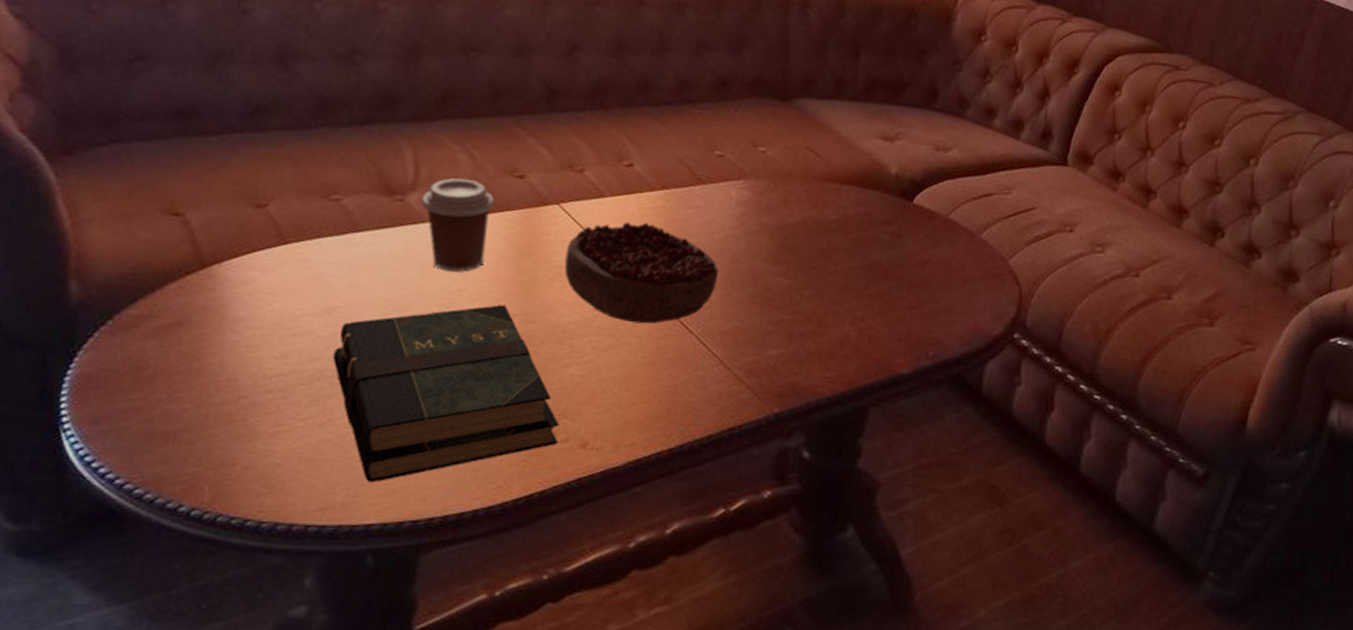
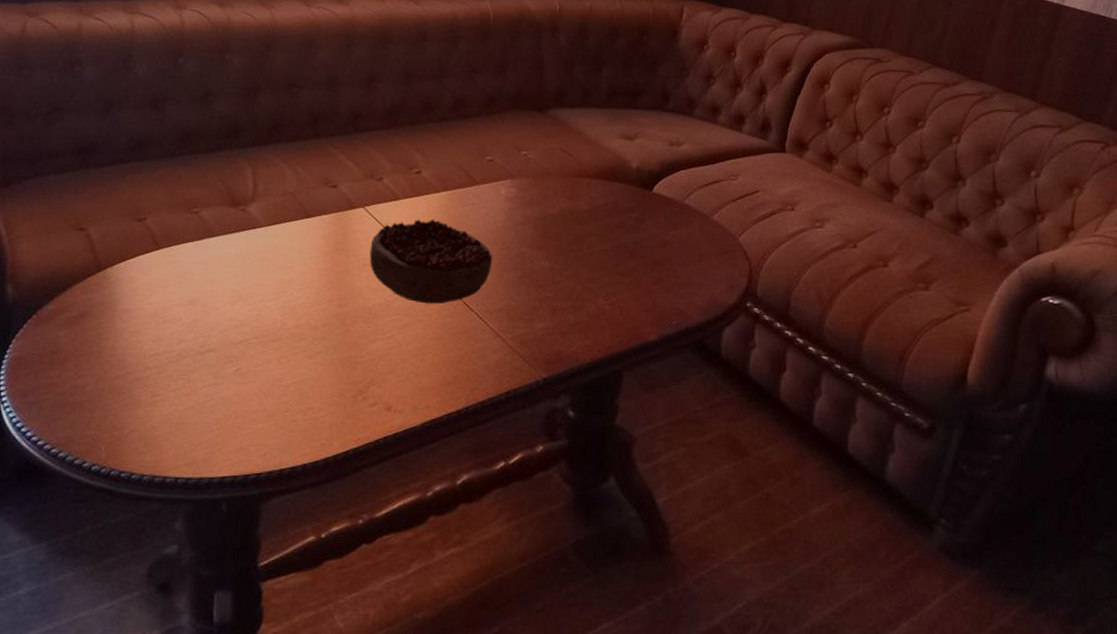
book: present [332,304,559,483] -> none [194,292,369,442]
coffee cup: present [421,178,496,272] -> none [258,190,315,267]

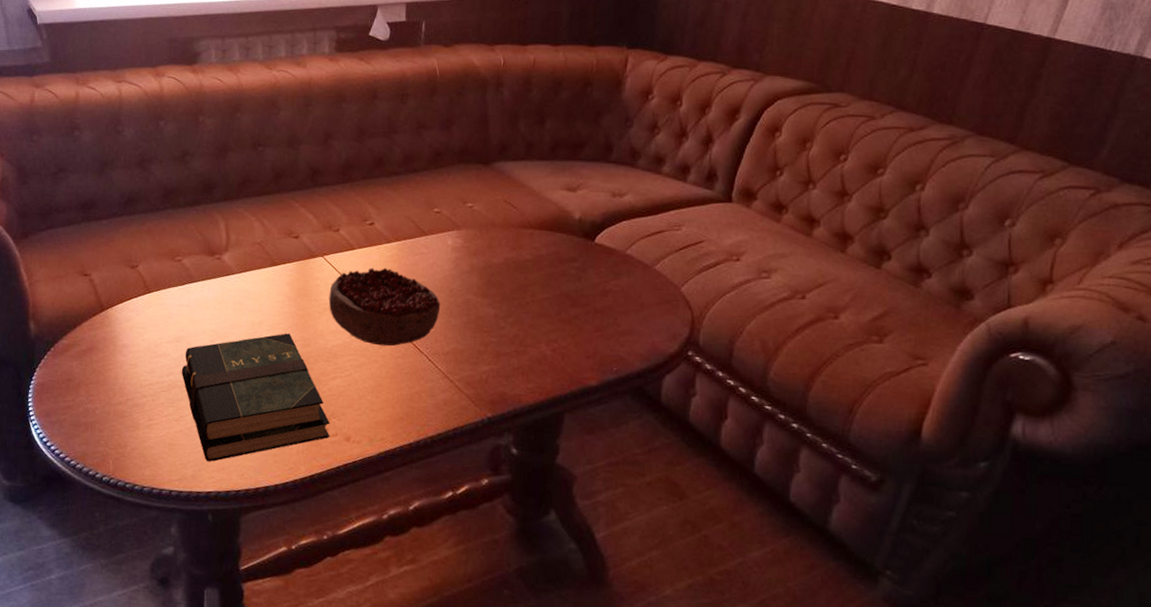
book: none [194,292,369,442] -> present [181,333,330,462]

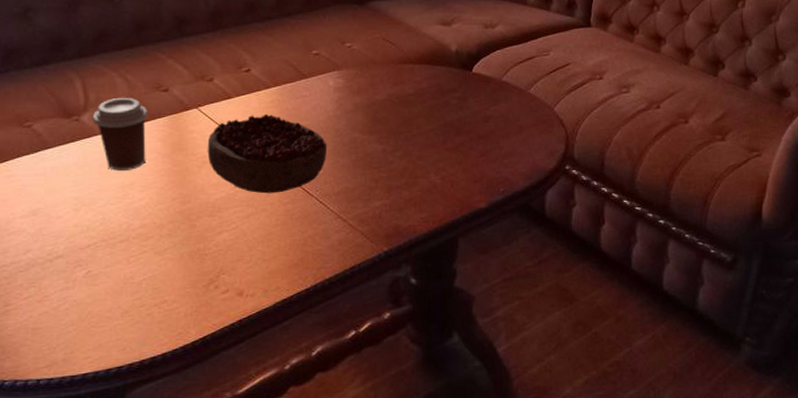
book: present [181,333,330,462] -> none [41,192,221,342]
coffee cup: none [231,241,280,310] -> present [92,98,149,171]

